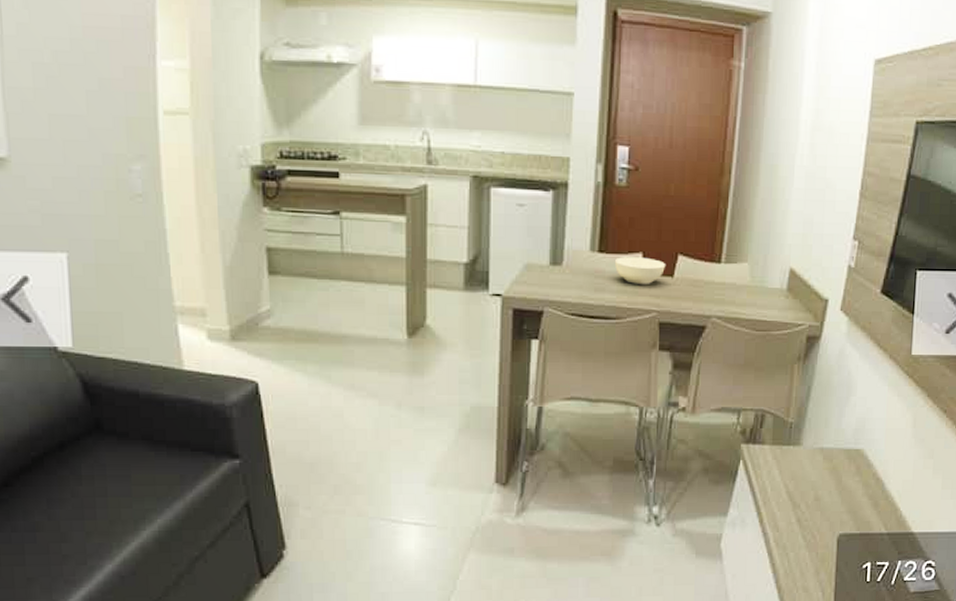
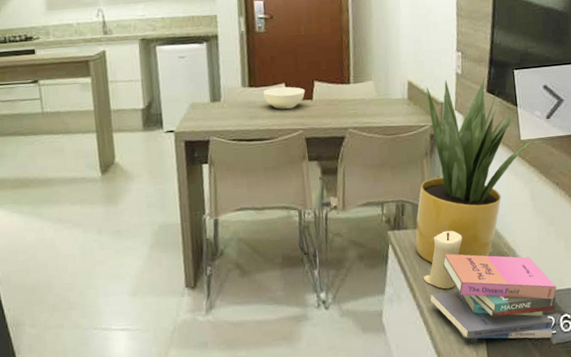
planter: none [770,272,921,487] -> present [415,77,530,264]
candle: none [774,451,827,518] -> present [422,230,463,290]
books: none [779,477,925,586] -> present [430,253,557,339]

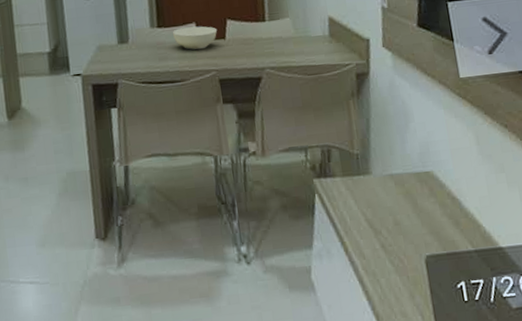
planter: present [415,77,530,264] -> none [344,11,470,215]
candle: present [422,230,463,290] -> none [355,178,399,244]
books: present [430,253,557,339] -> none [364,203,513,302]

